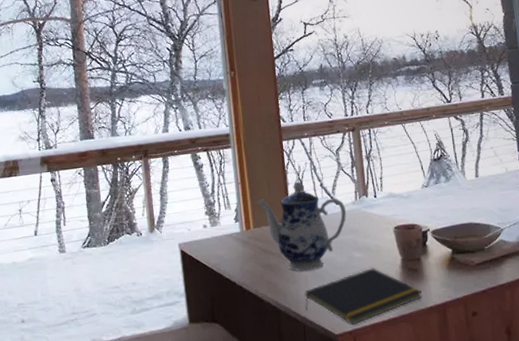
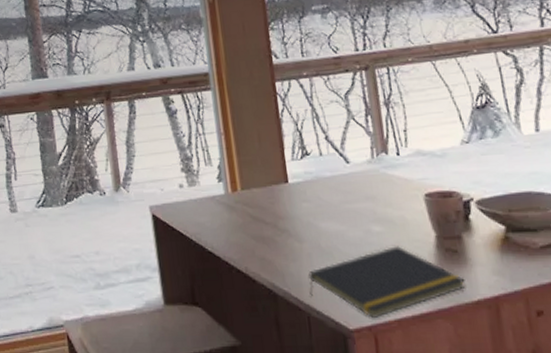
teapot: present [257,181,347,272] -> none [245,132,361,247]

